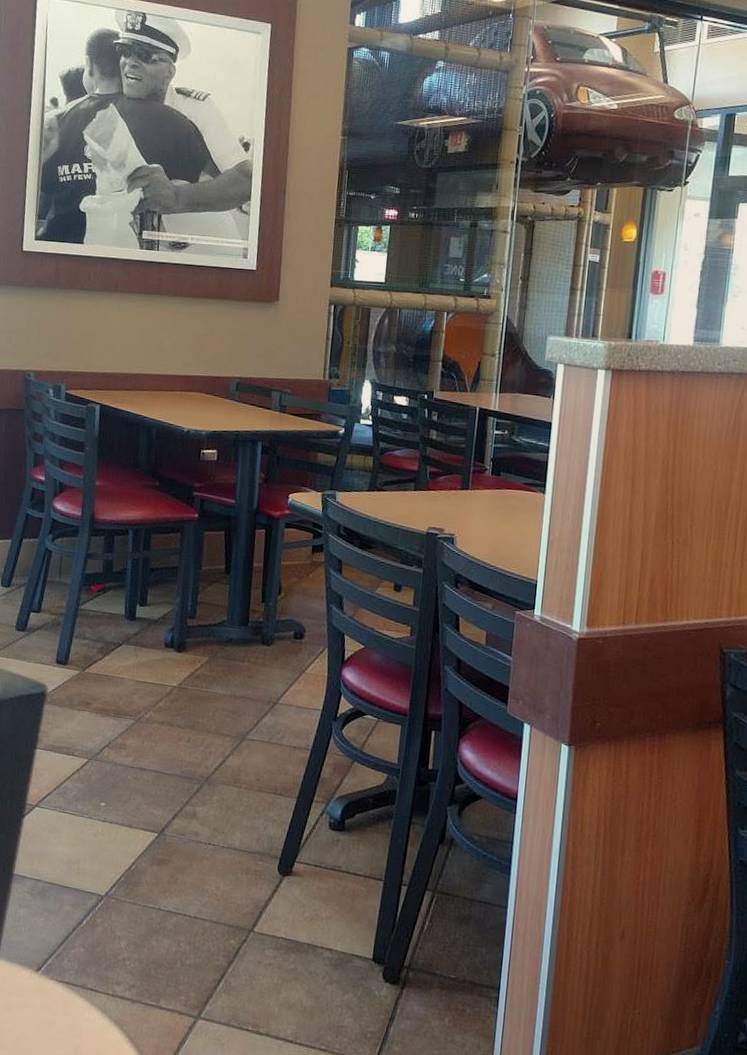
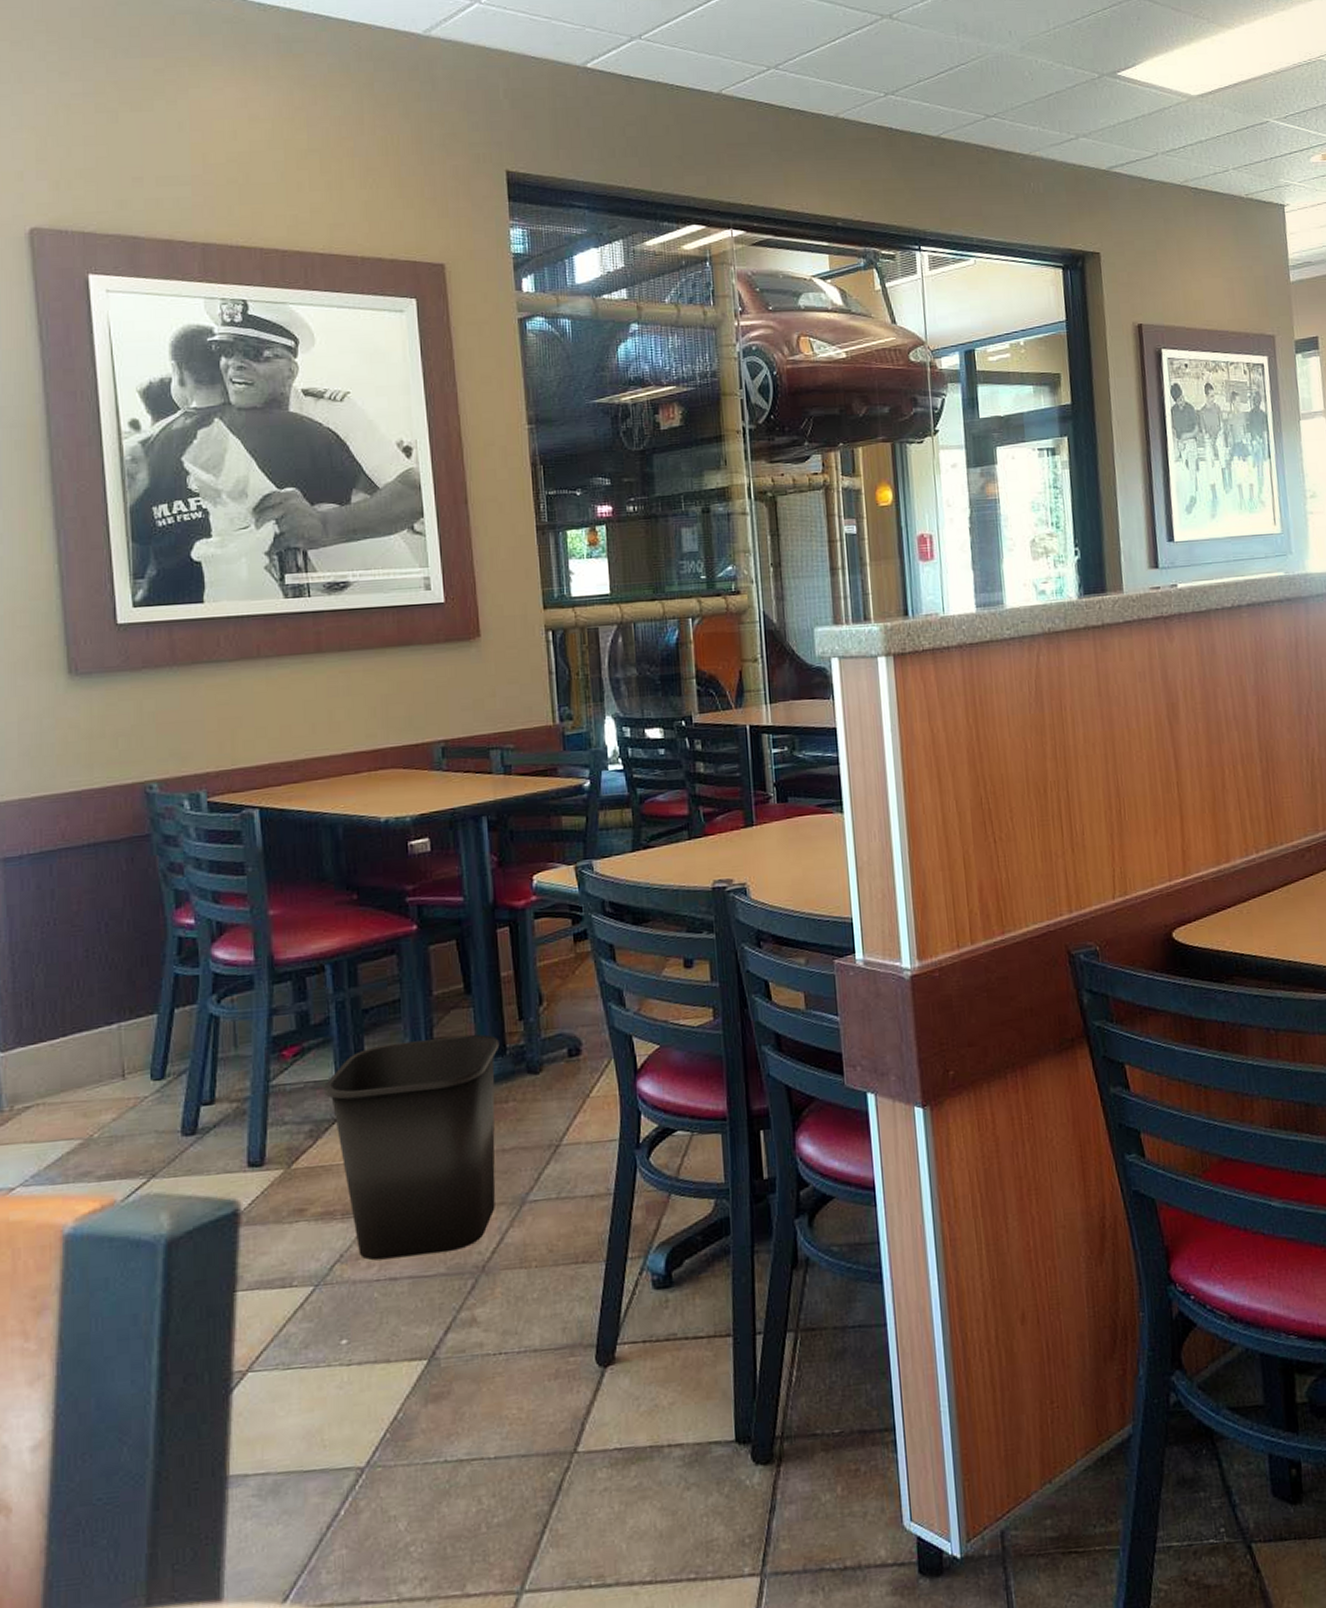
waste bin: none [115,597,245,761] -> present [324,1034,500,1261]

